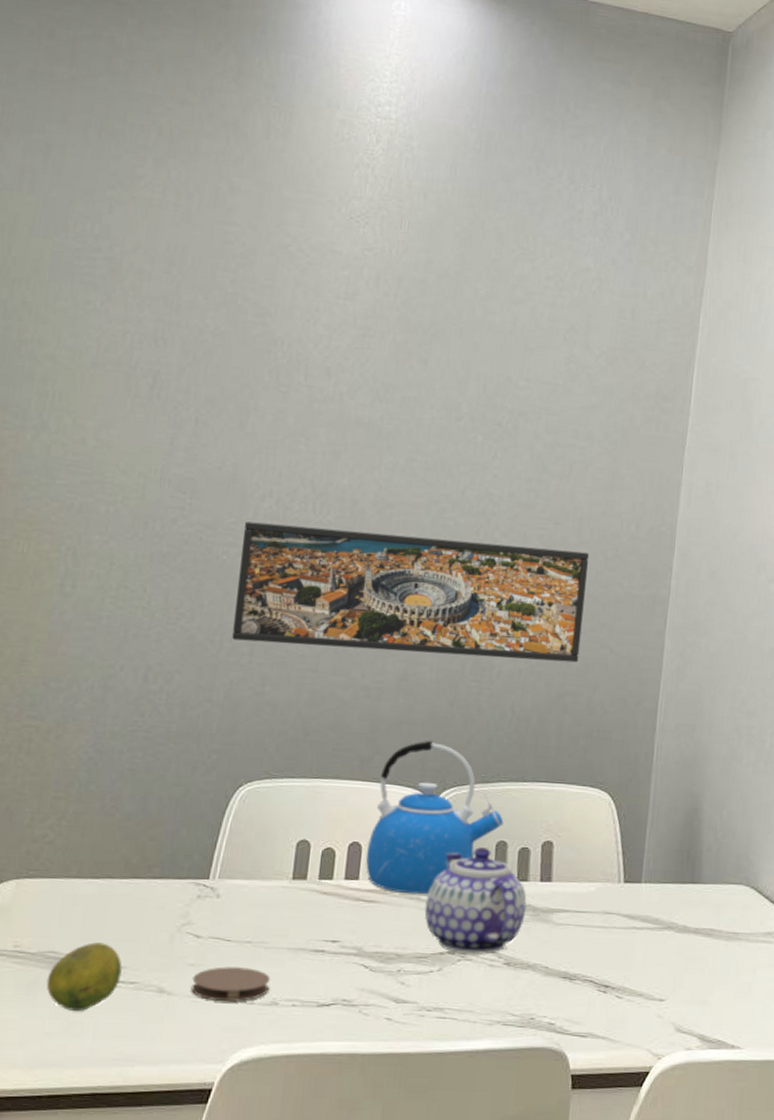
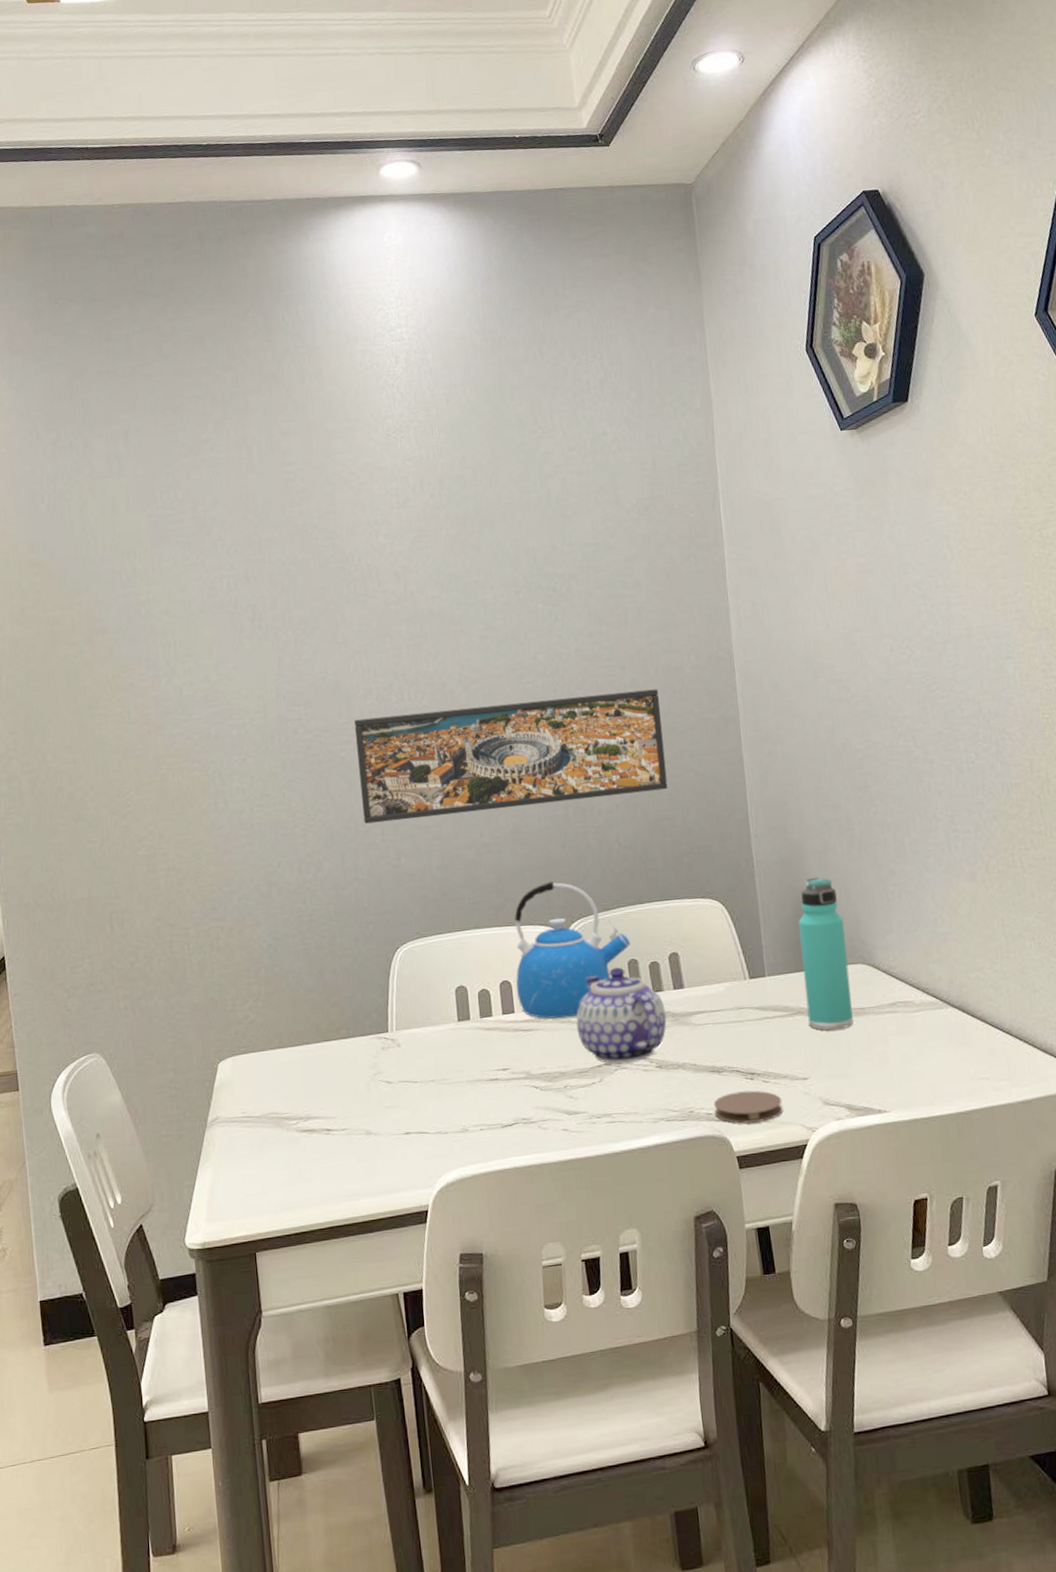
fruit: present [46,942,122,1011] -> none [273,1099,333,1160]
coaster: present [191,966,271,1001] -> none [392,1102,459,1135]
coaster: none [556,1003,633,1040] -> present [713,1090,783,1124]
thermos bottle: none [677,784,736,952] -> present [798,877,853,1030]

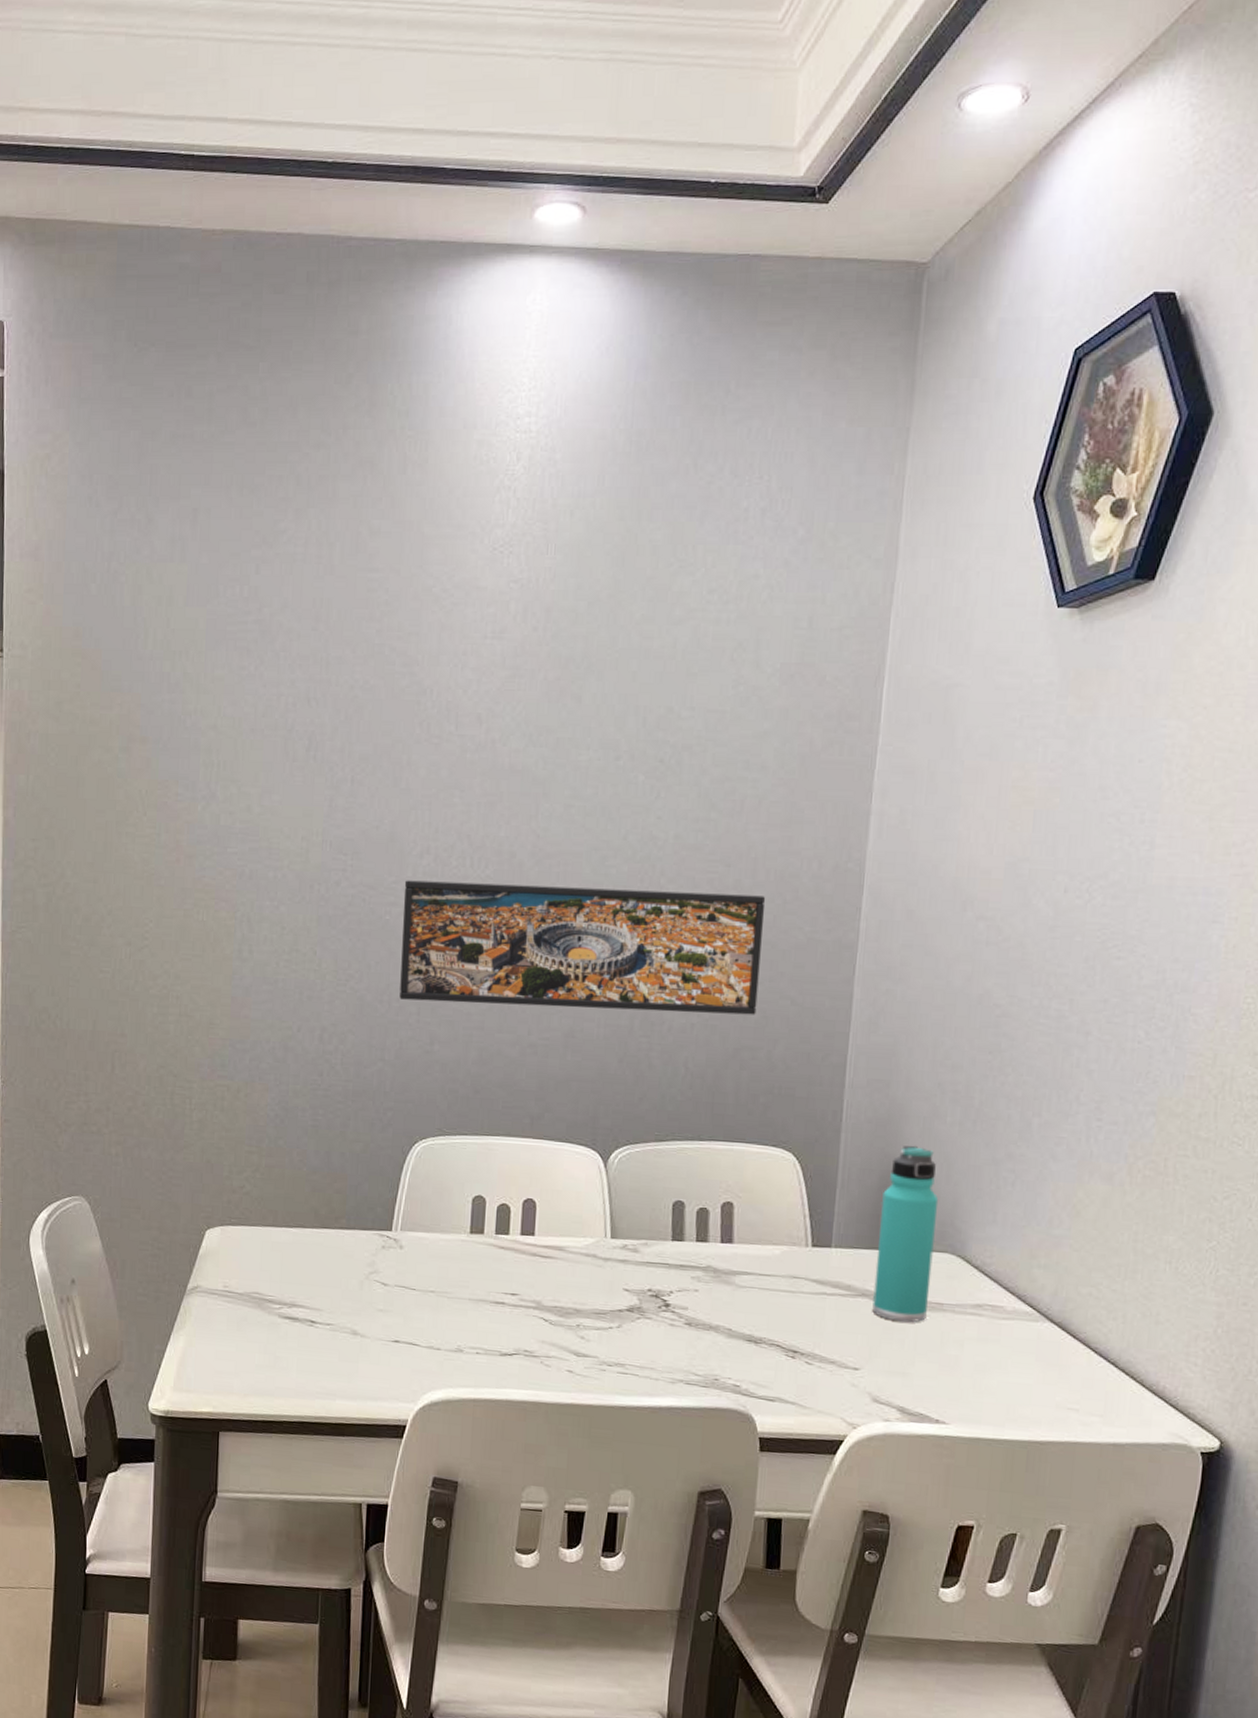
kettle: present [515,881,631,1019] -> none [540,1097,680,1253]
teapot: present [576,967,667,1064] -> none [601,1206,707,1314]
coaster: present [713,1090,783,1124] -> none [742,1367,824,1406]

